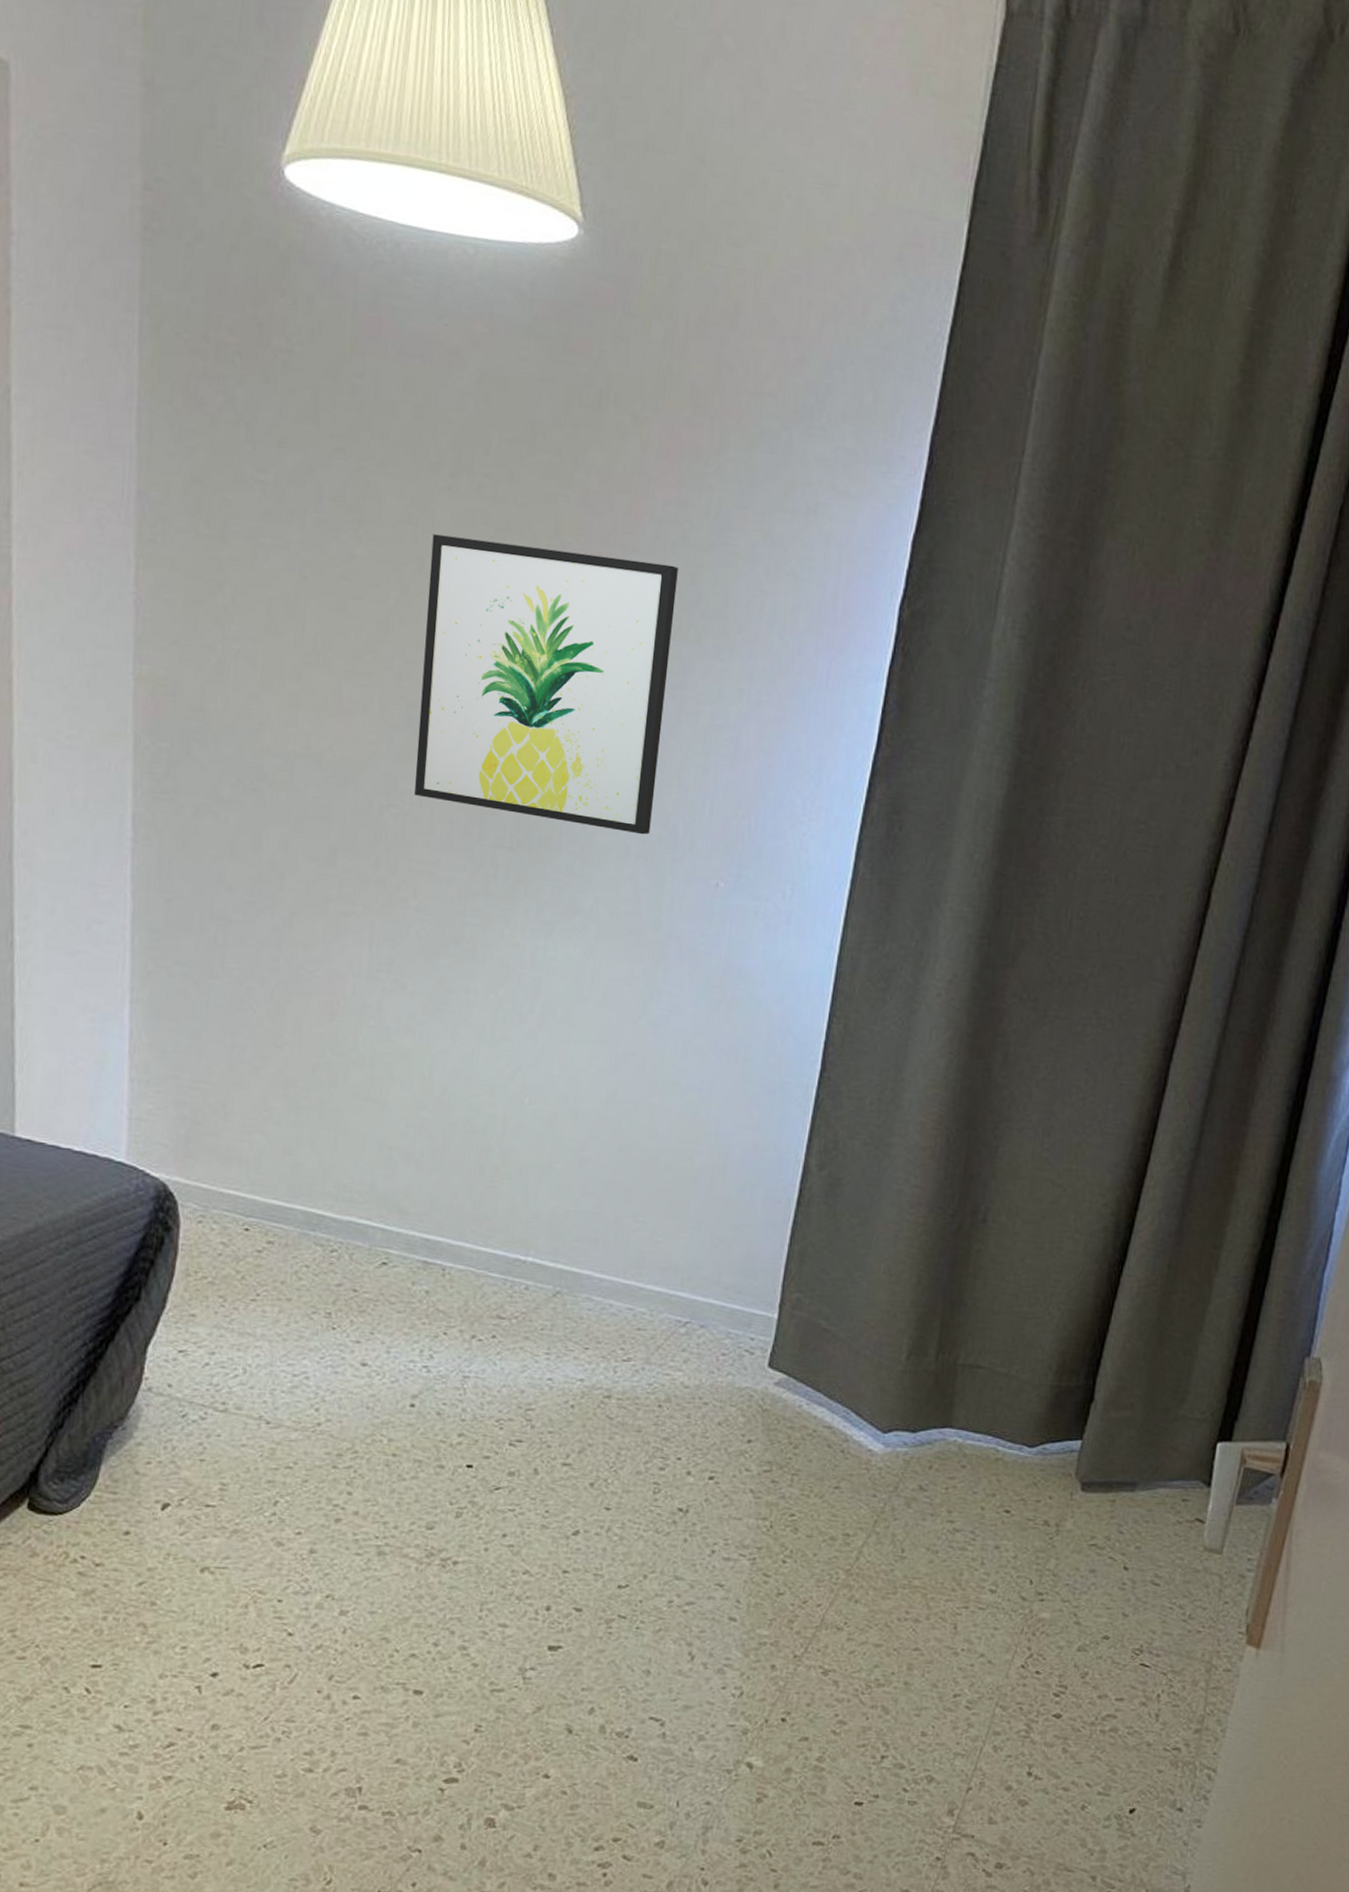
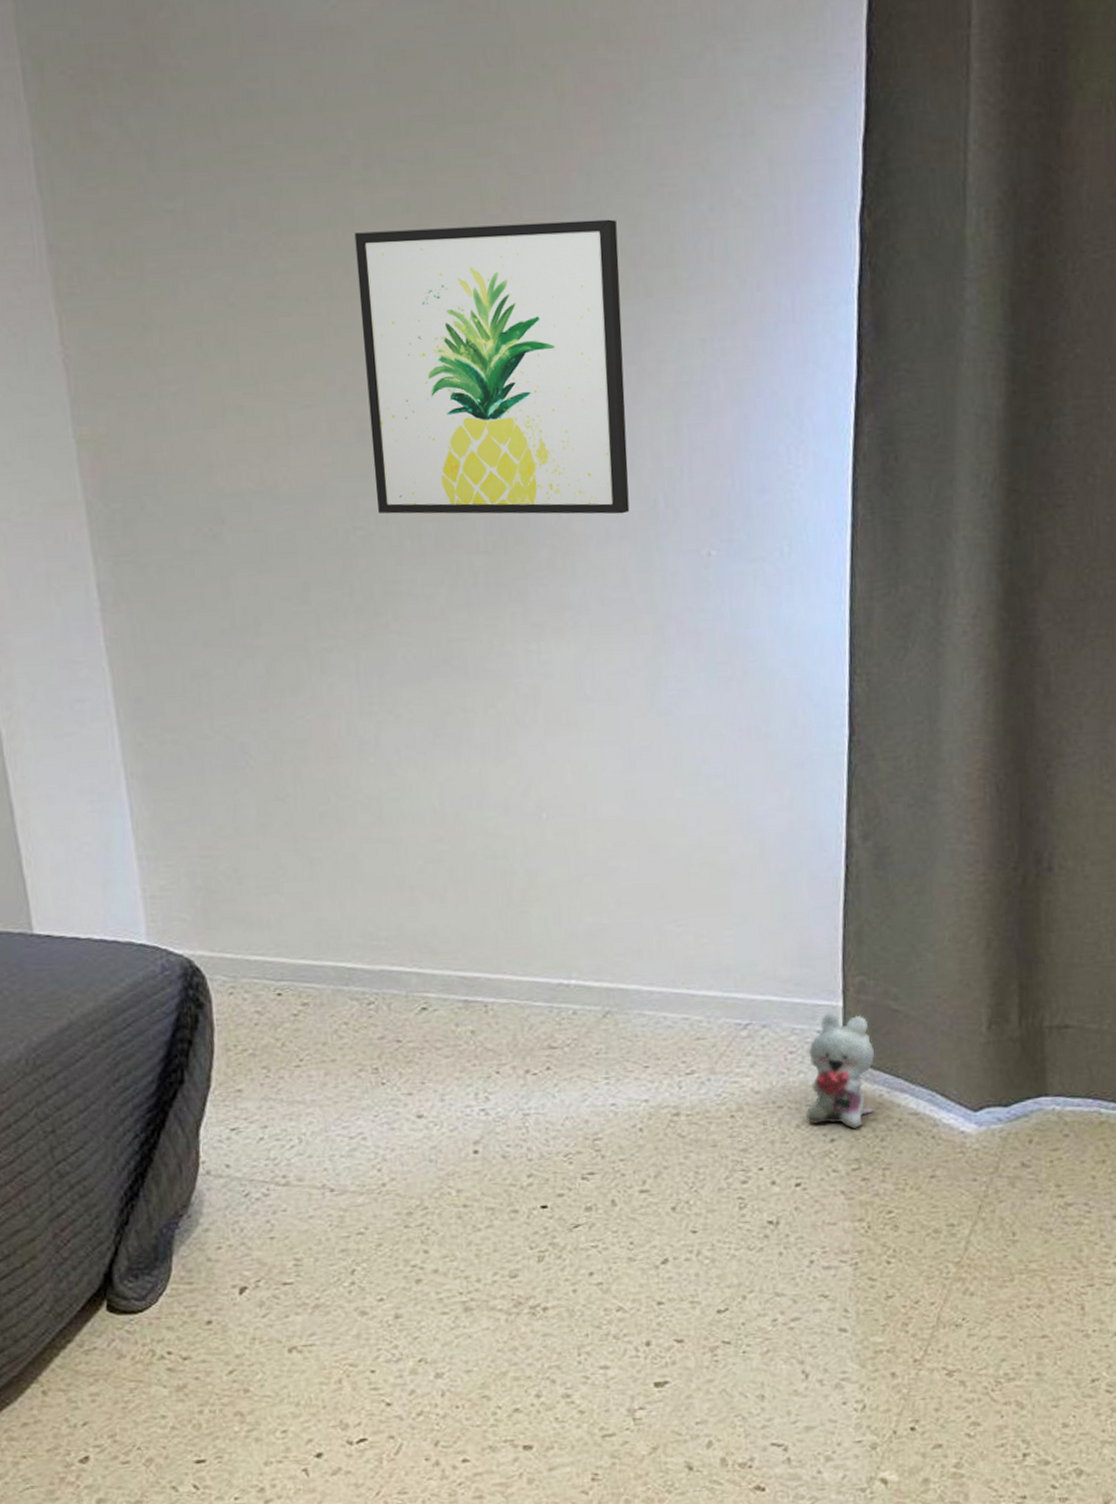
plush toy: none [728,1322,801,1434] -> present [806,1011,875,1129]

